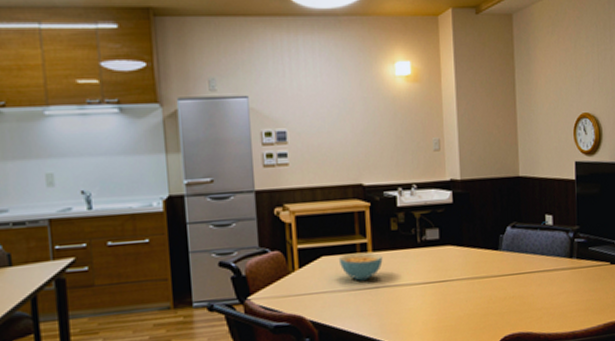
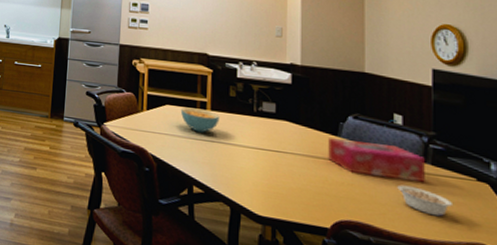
tissue box: none [490,247,572,286] -> present [328,138,425,182]
legume: none [550,284,594,308] -> present [397,184,454,217]

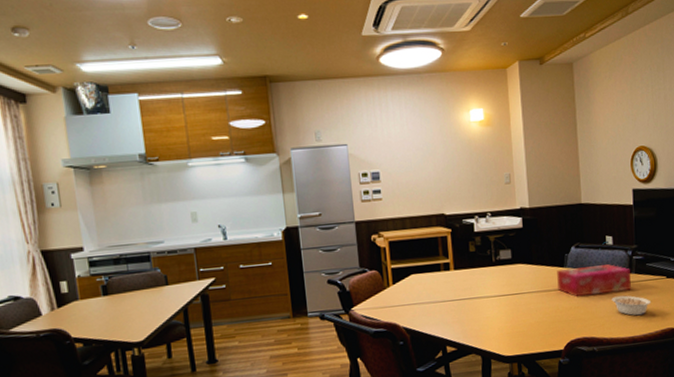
cereal bowl: present [180,107,220,133] -> none [425,270,463,295]

